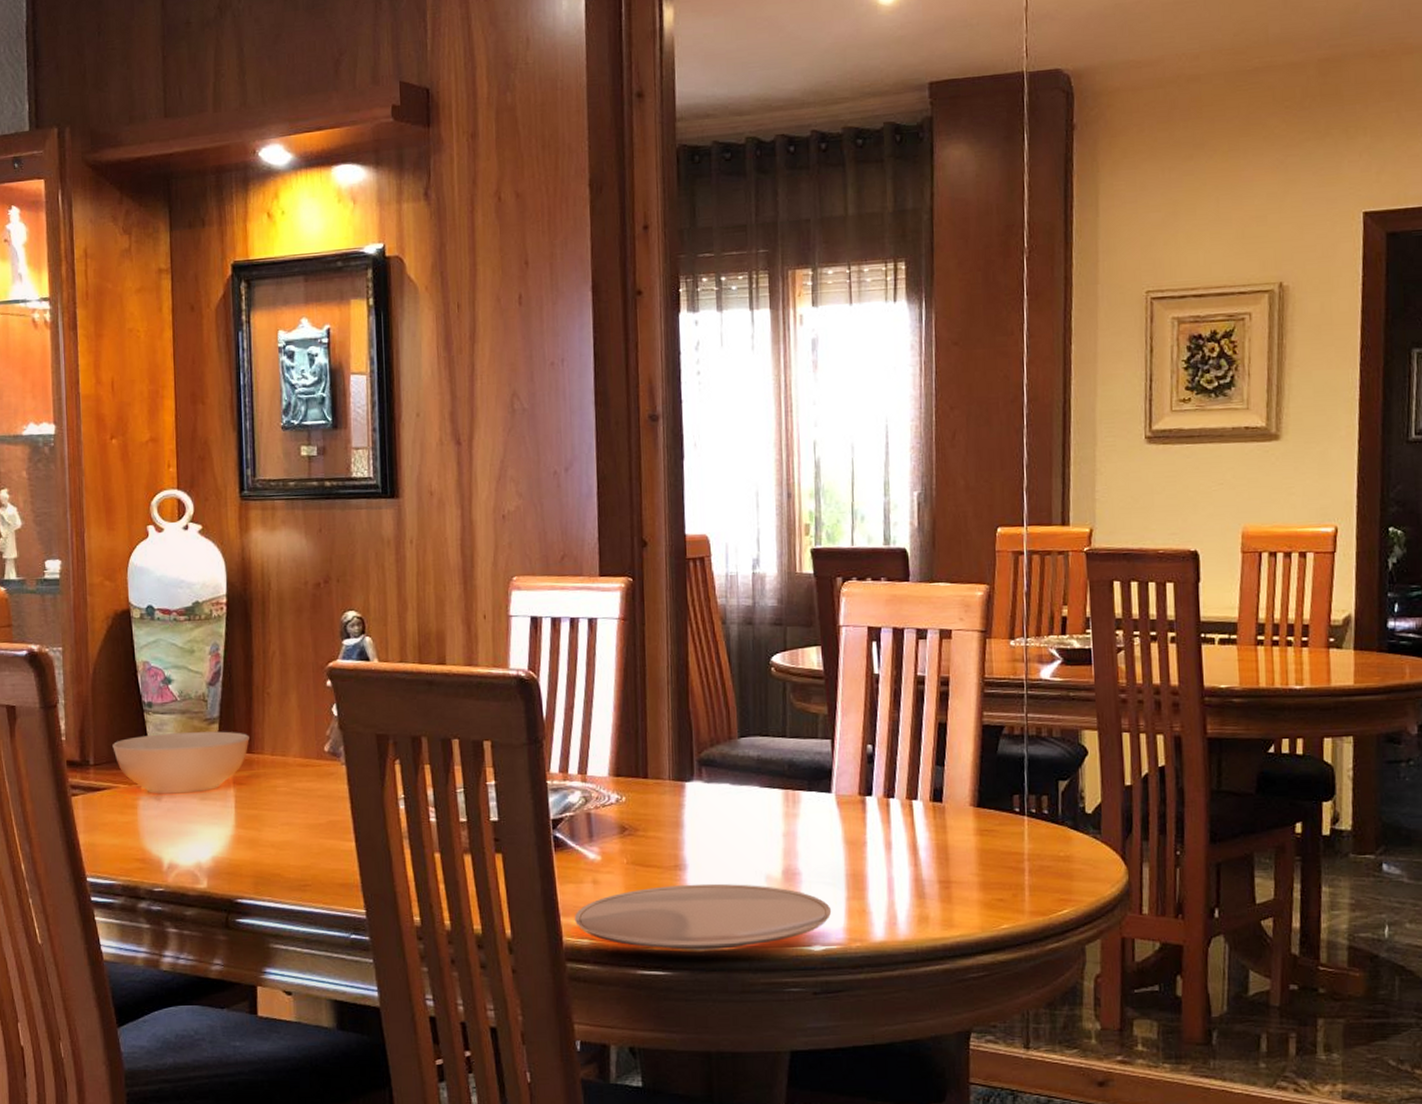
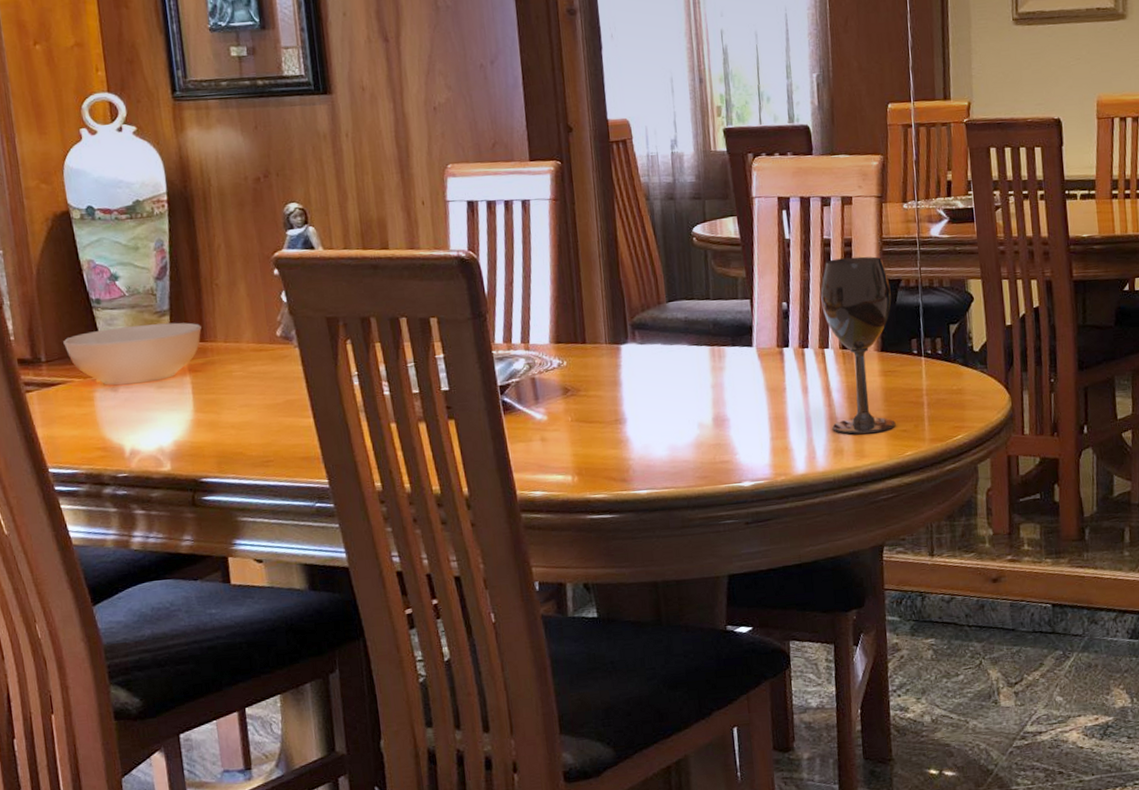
plate: present [574,883,832,950] -> none [525,432,758,495]
wine glass: none [911,697,992,900] -> present [820,256,896,434]

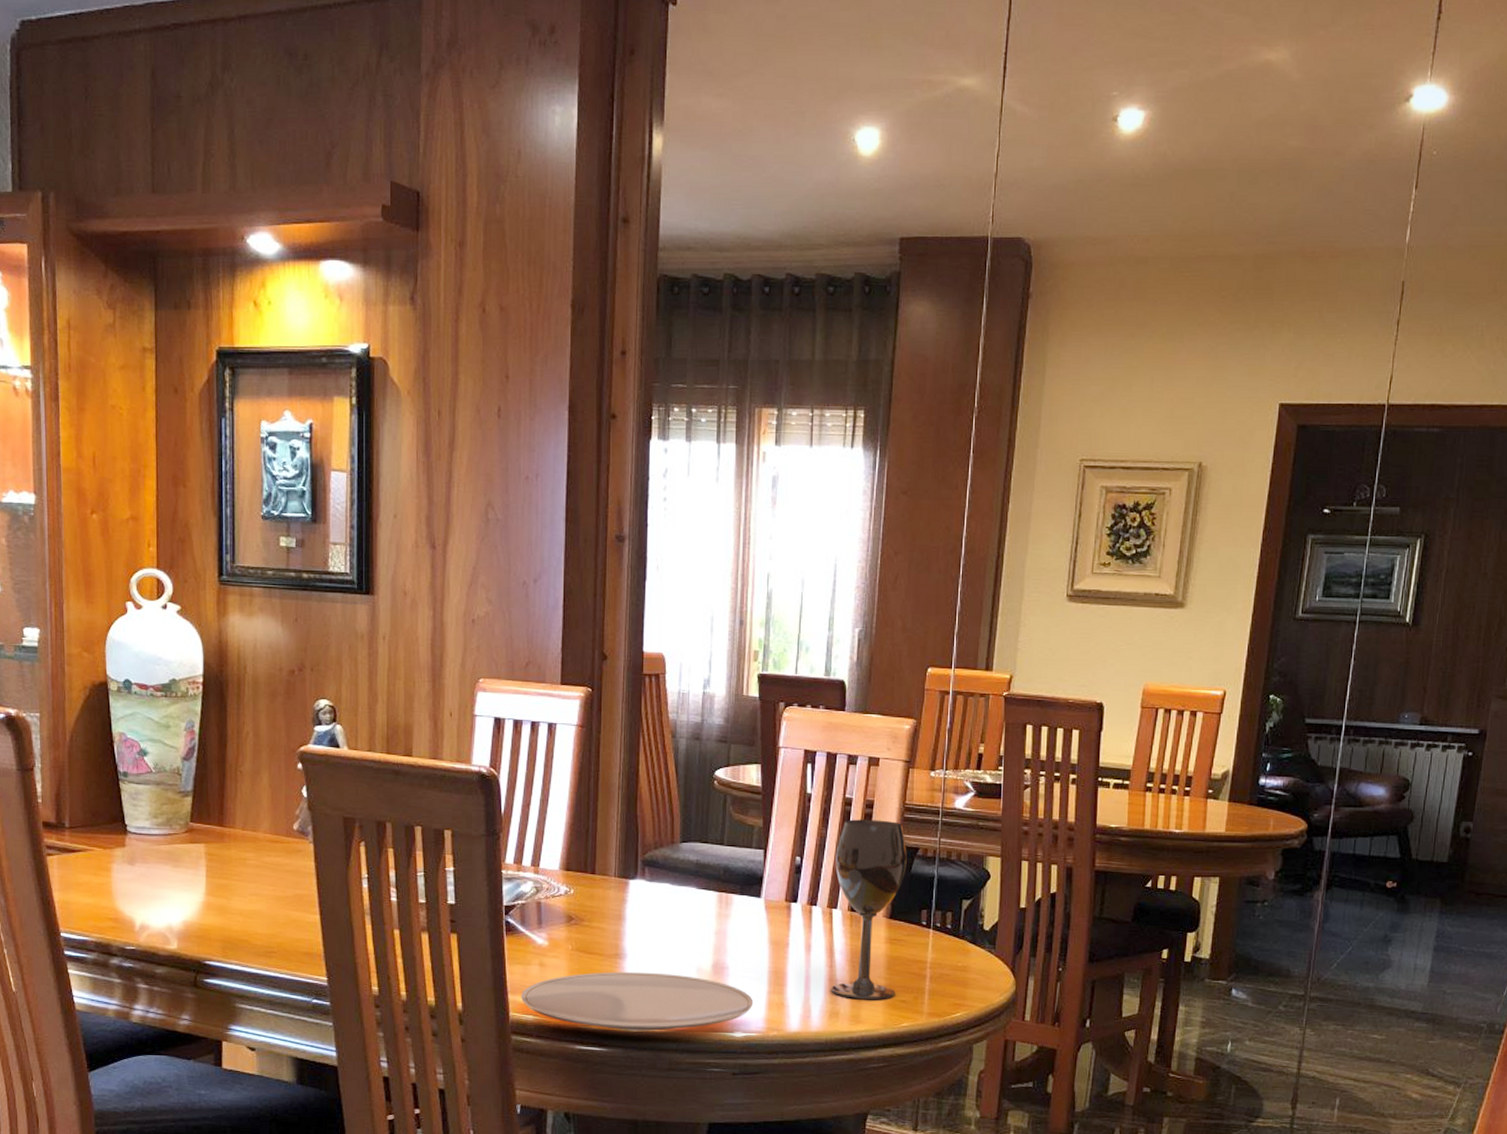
bowl: present [63,322,202,386] -> none [88,802,222,860]
plate: none [525,432,758,495] -> present [520,971,754,1031]

